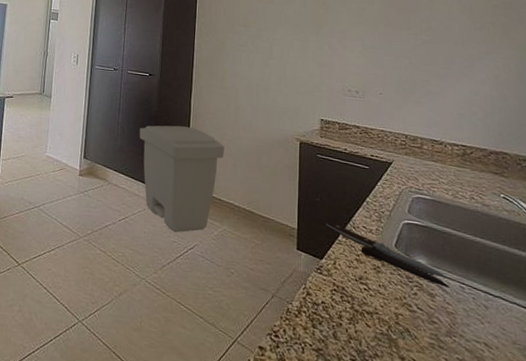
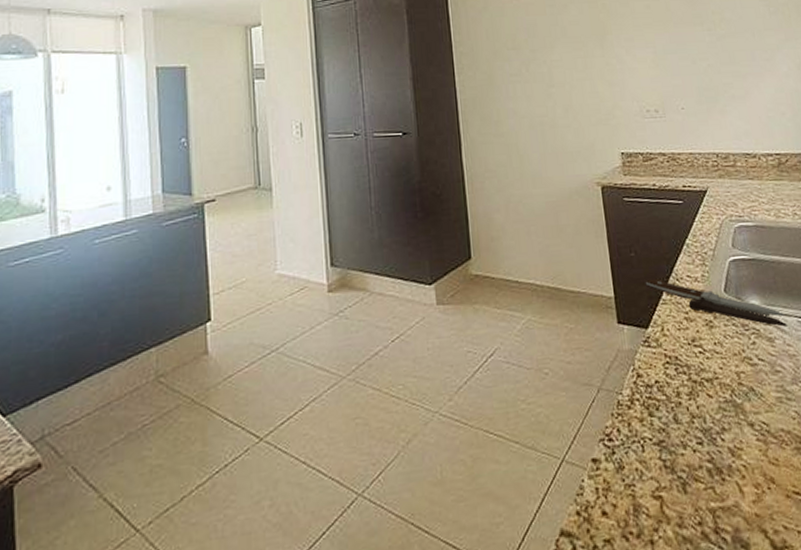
trash can: present [139,125,225,232] -> none [401,194,514,338]

